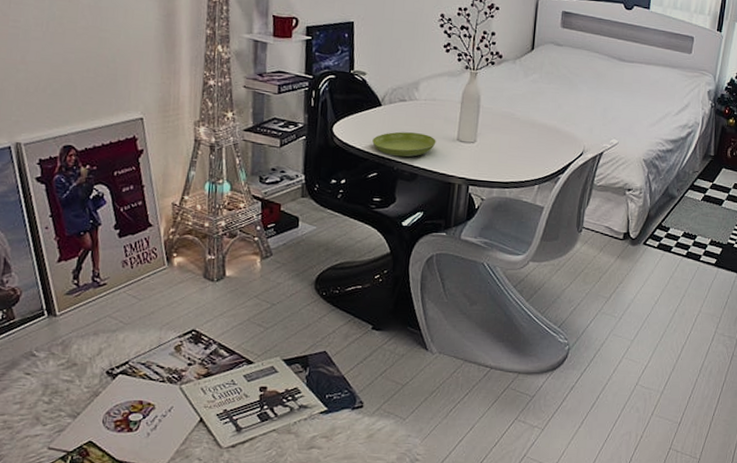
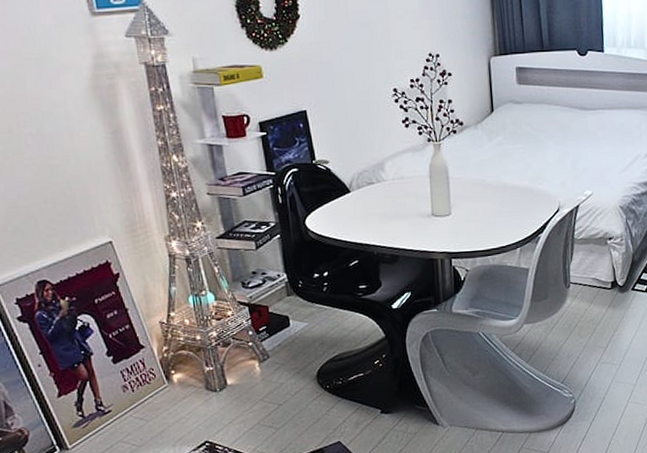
saucer: present [372,131,436,158] -> none [347,214,412,241]

